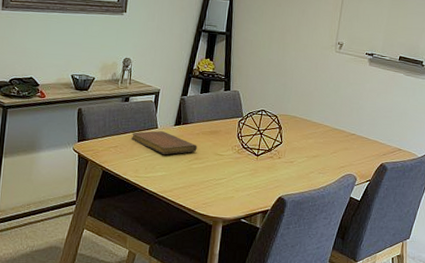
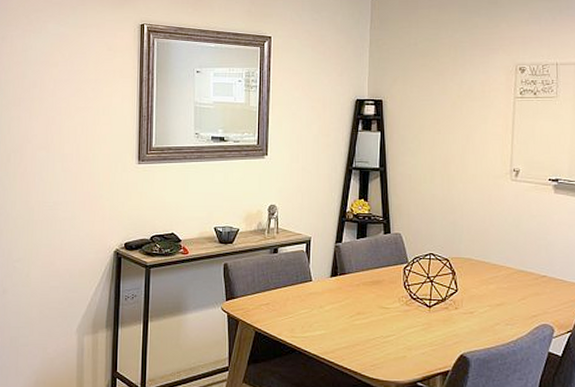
notebook: present [132,131,197,155] -> none [284,284,358,311]

